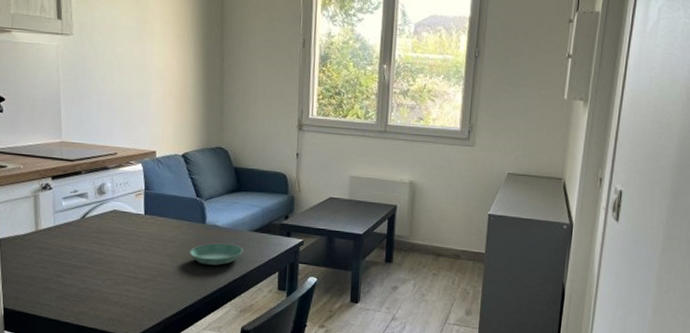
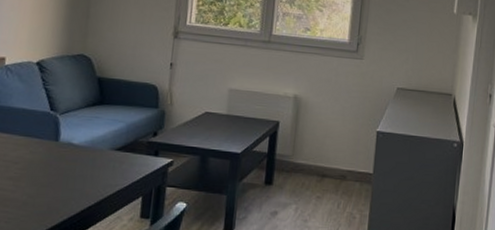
saucer: present [190,243,243,265] -> none [37,164,102,190]

